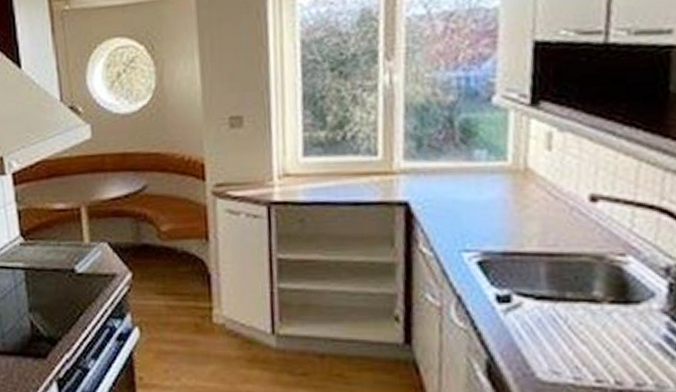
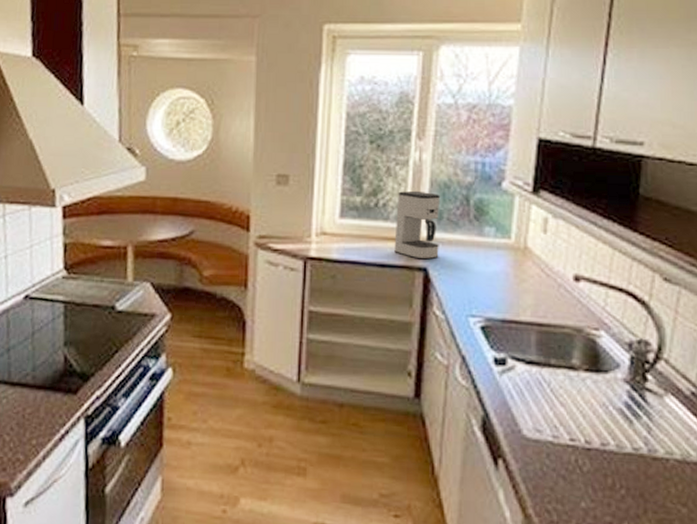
coffee maker: none [367,117,421,194] -> present [394,190,441,260]

